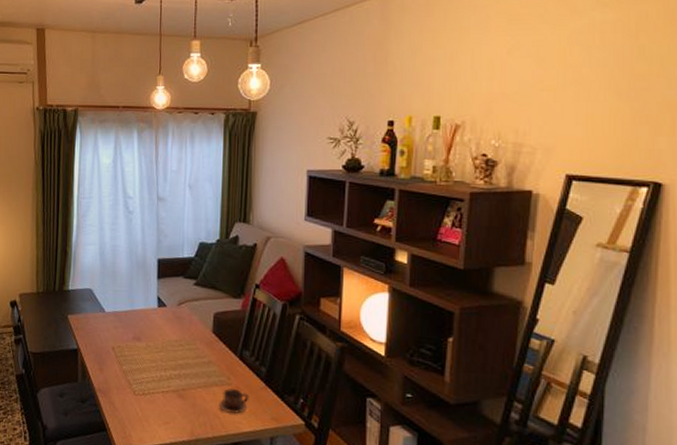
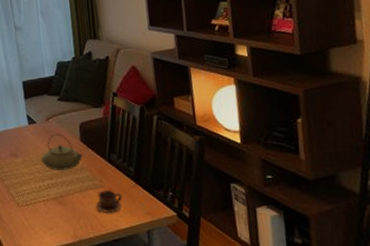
teapot: none [166,321,213,362] -> present [41,133,83,170]

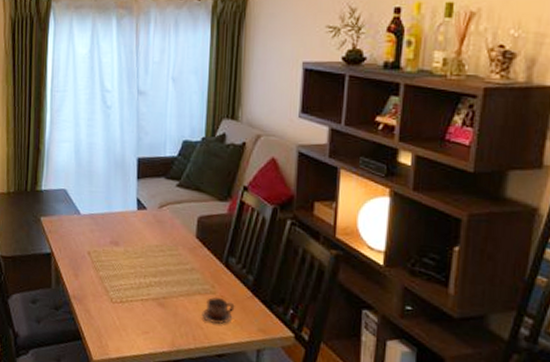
teapot: present [41,133,83,170] -> none [146,224,196,269]

